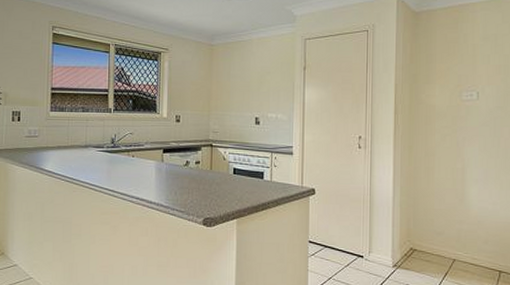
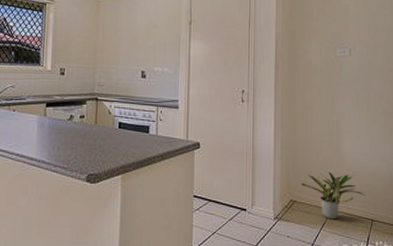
potted plant: none [422,221,494,270] -> present [301,172,366,220]

